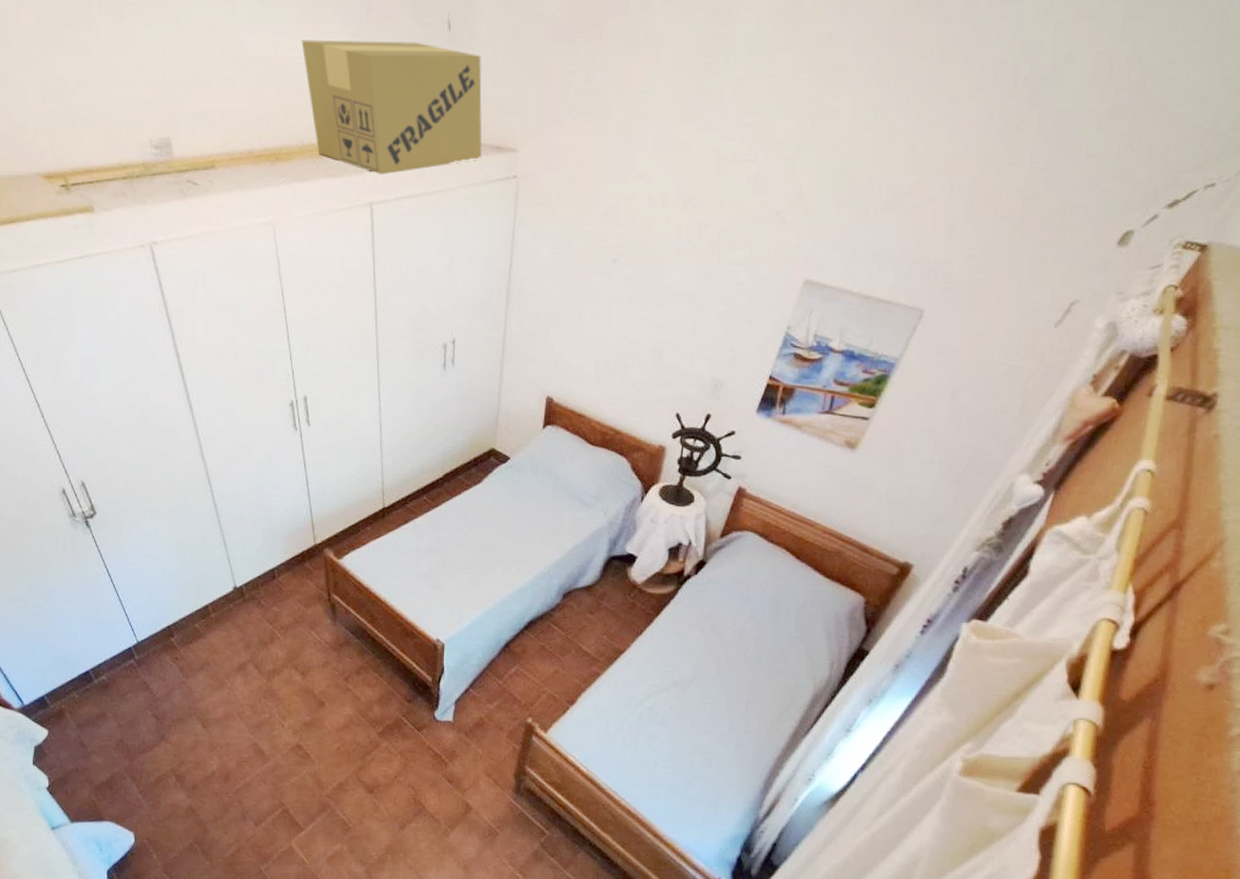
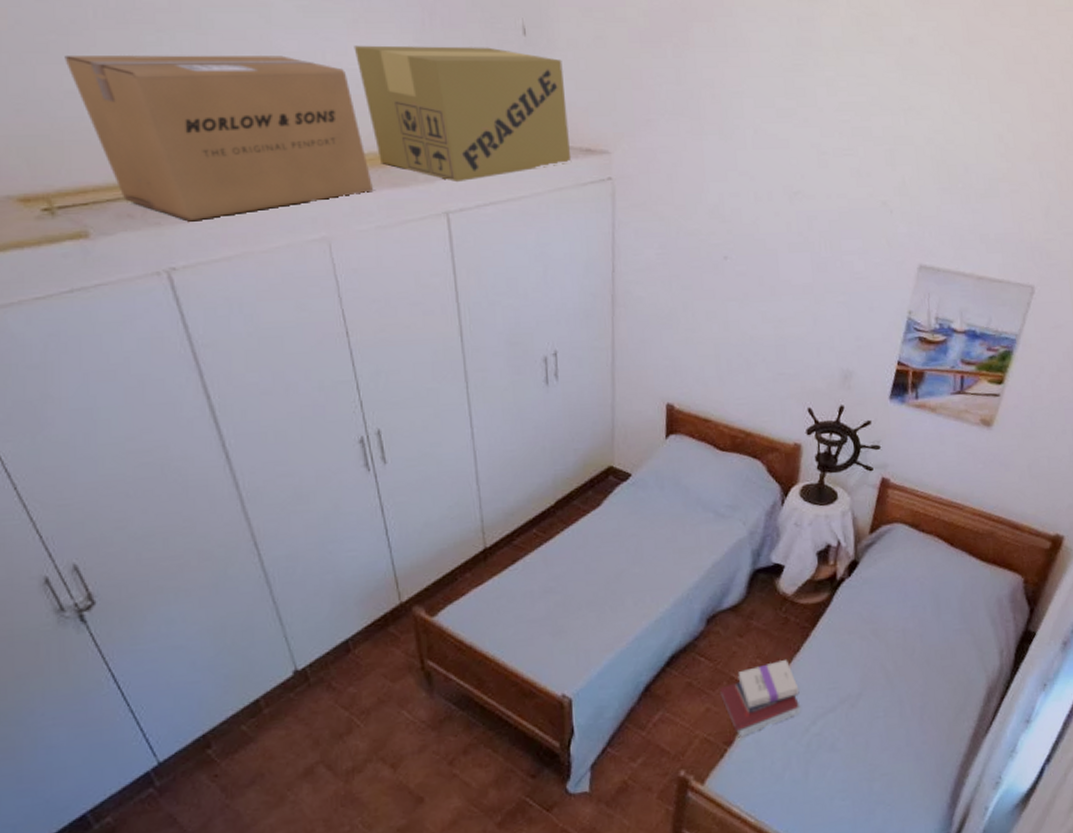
box: none [77,48,311,202] -> present [65,55,373,222]
books: none [567,640,638,700] -> present [719,660,801,738]

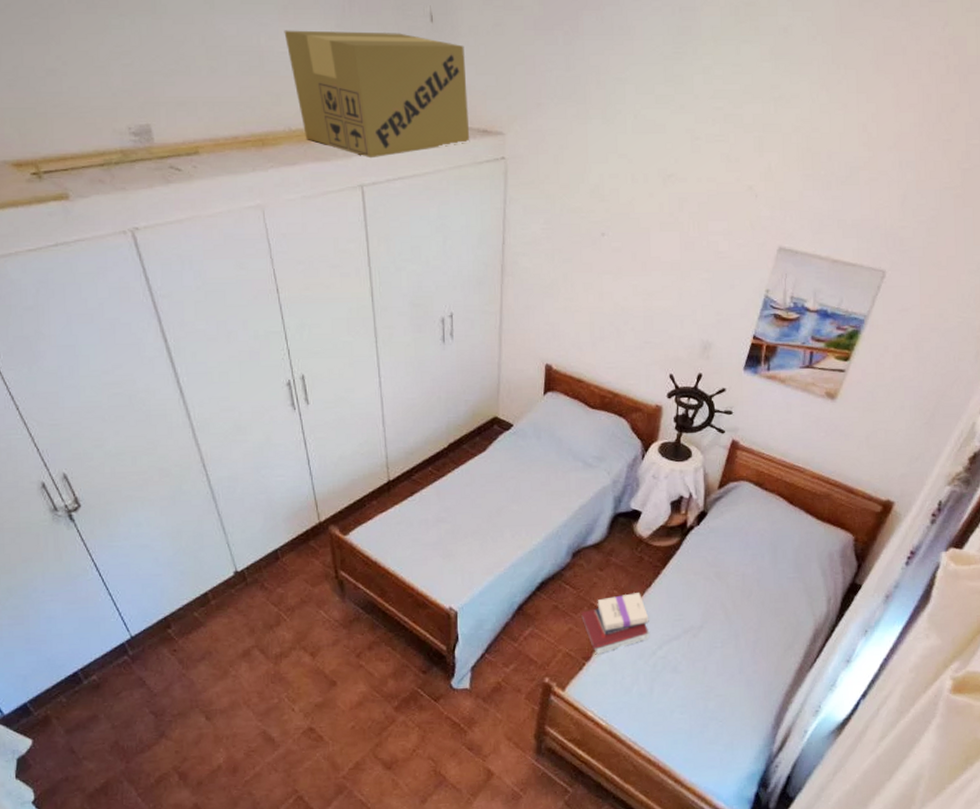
box: present [65,55,373,222] -> none [46,37,299,188]

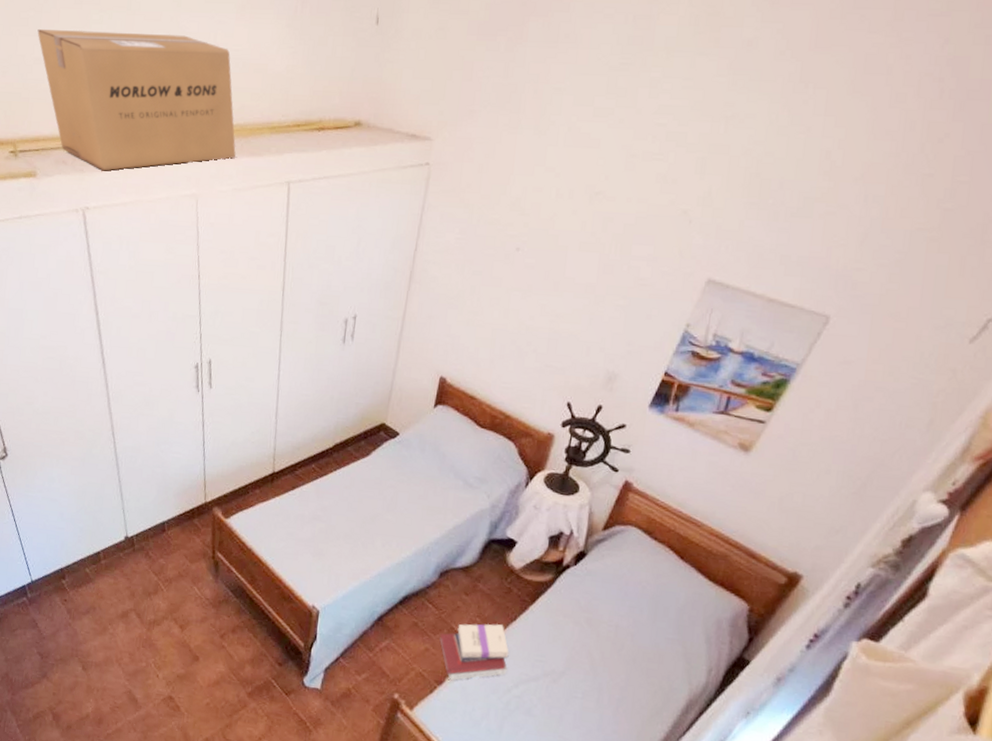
box: none [46,37,299,188] -> present [37,29,236,171]
cardboard box: present [284,30,470,159] -> none [238,28,405,157]

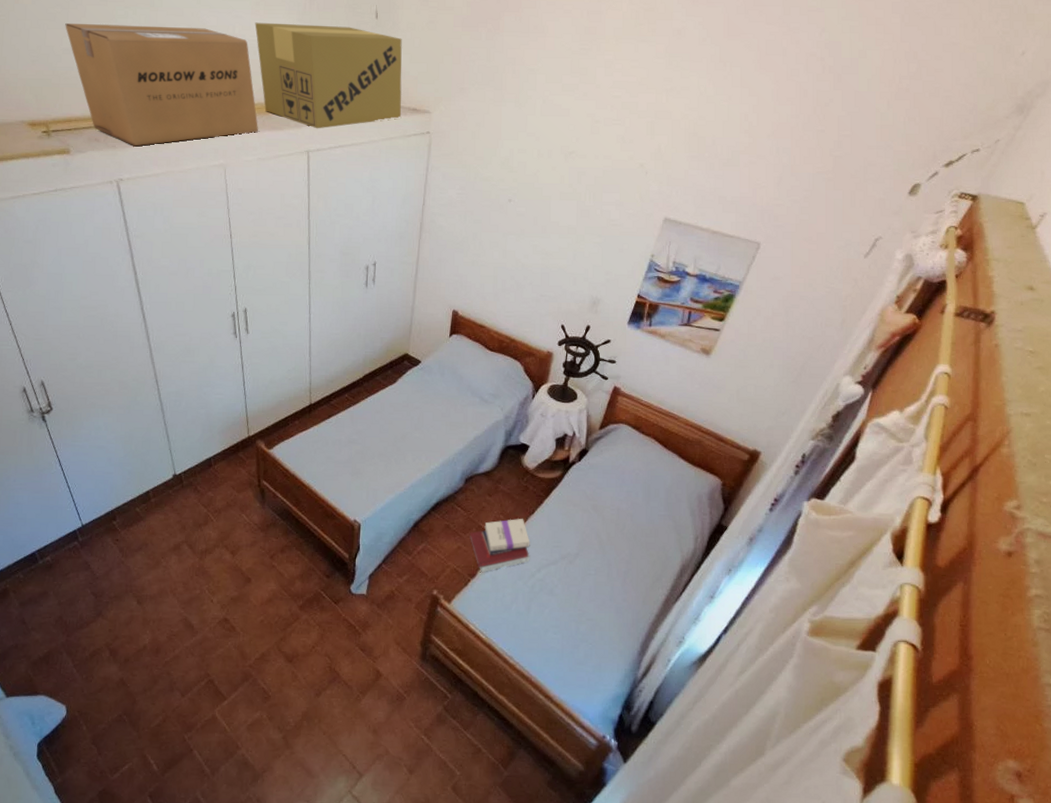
cardboard box: none [238,28,405,157] -> present [255,22,402,129]

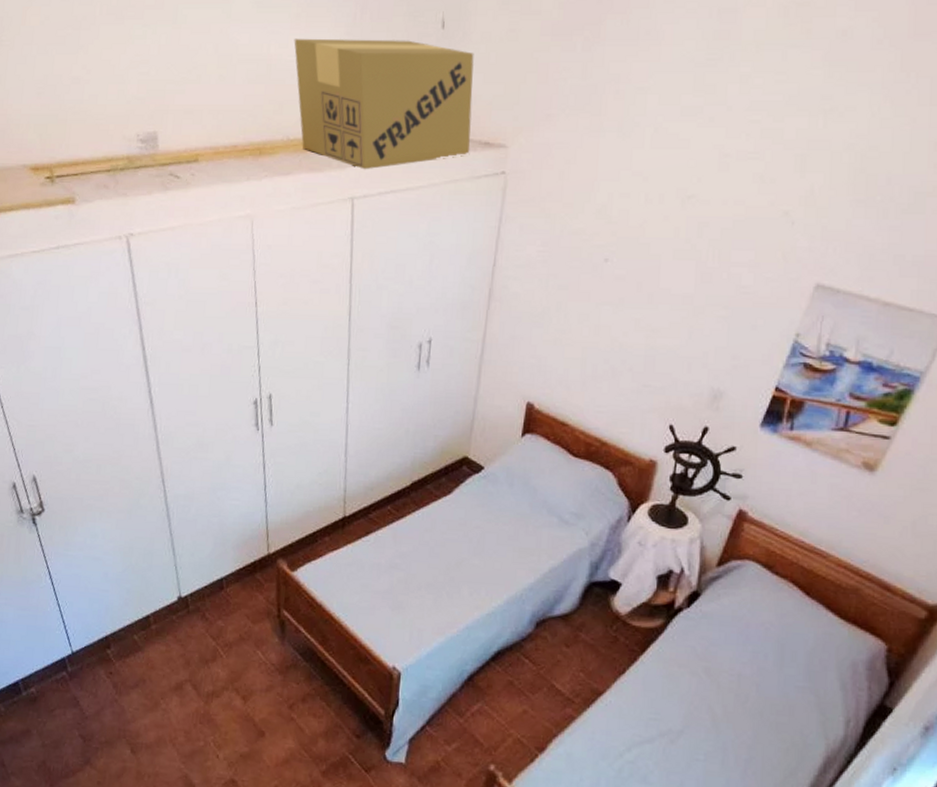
box: present [65,23,258,147] -> none [75,47,294,194]
books: present [469,519,530,573] -> none [538,679,619,747]

